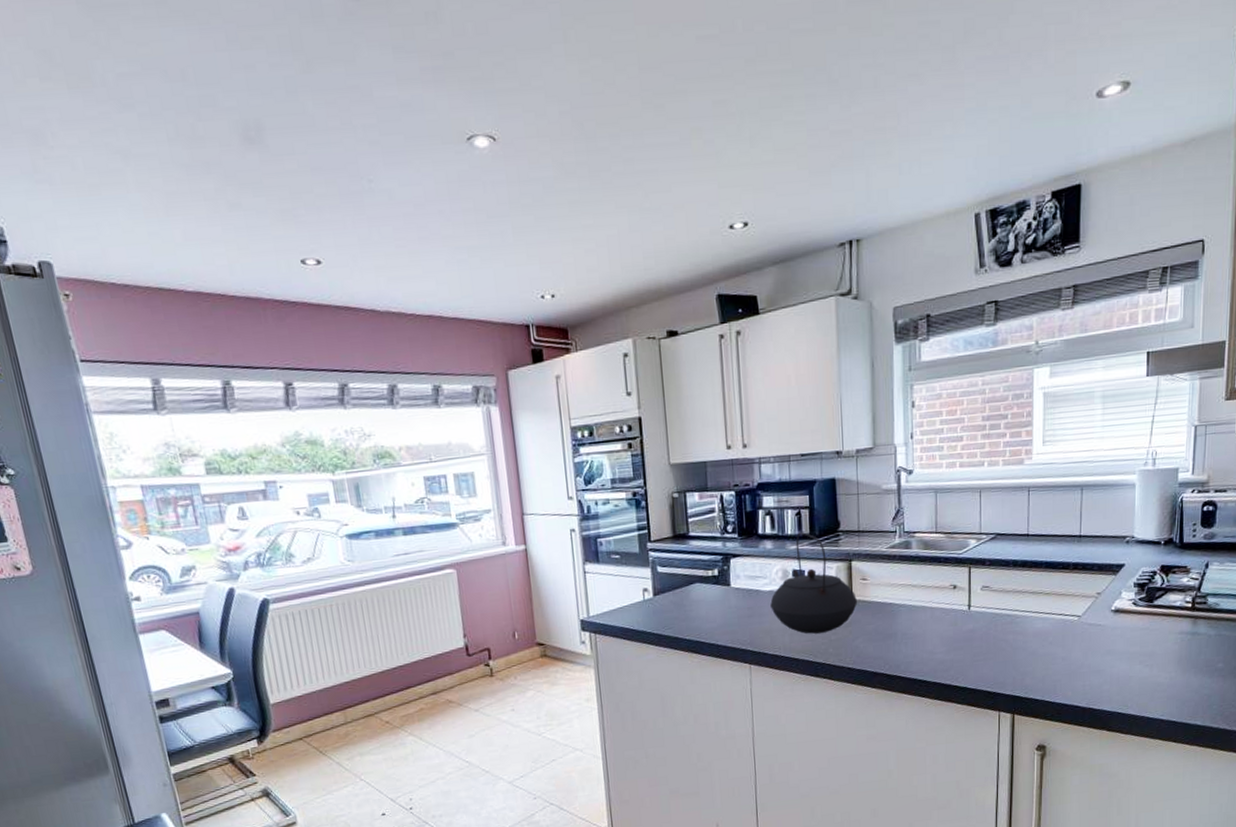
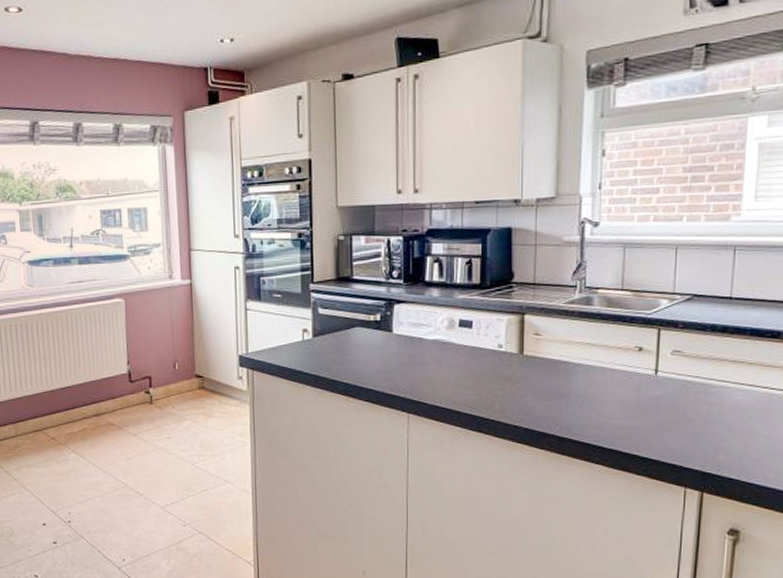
teapot: present [770,531,858,634] -> none [433,280,529,387]

